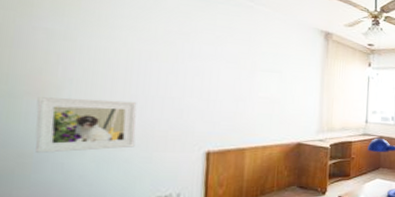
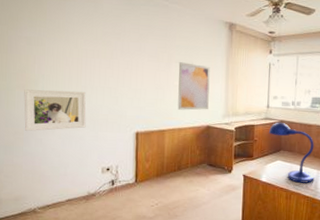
wall art: none [262,71,303,126] -> present [178,62,210,110]

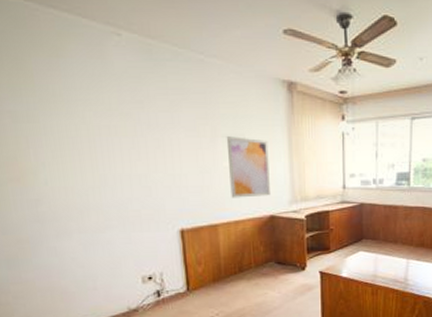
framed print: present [24,89,86,131] -> none [19,181,113,238]
desk lamp: present [269,122,315,183] -> none [347,205,404,275]

